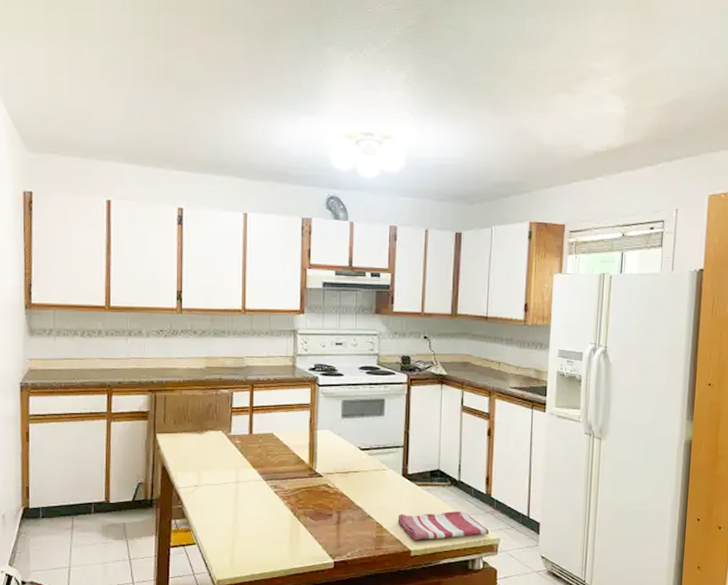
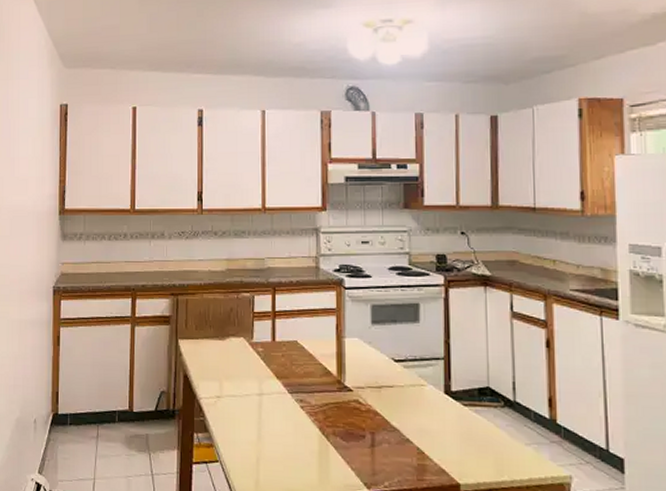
dish towel: present [397,511,490,541] -> none [442,438,558,473]

